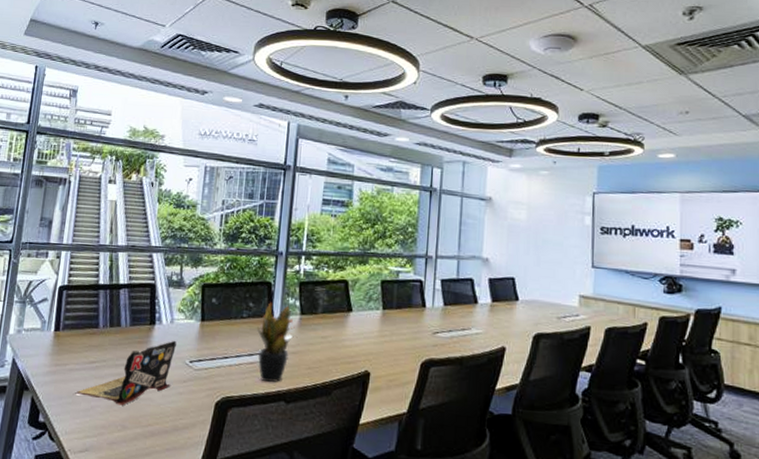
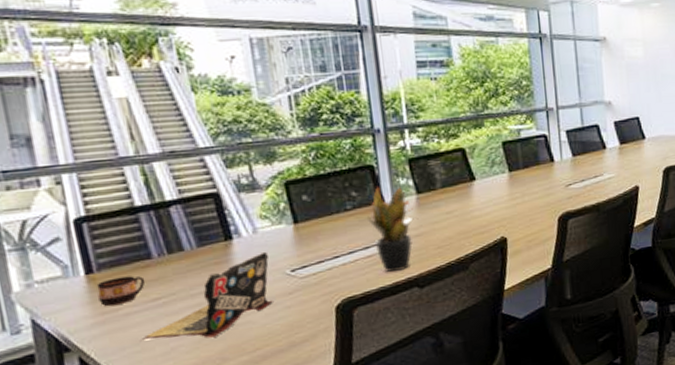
cup: none [57,338,90,361] -> present [96,276,146,307]

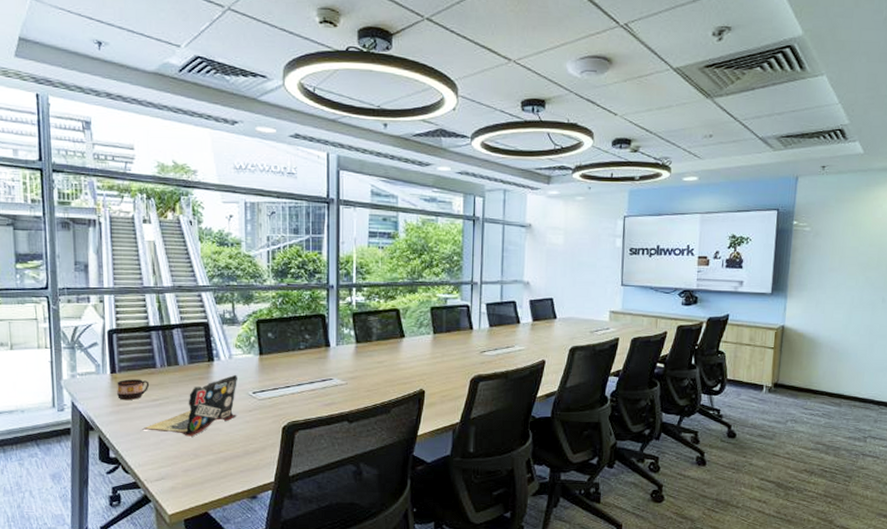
potted plant: present [368,186,419,272] -> none [315,332,355,405]

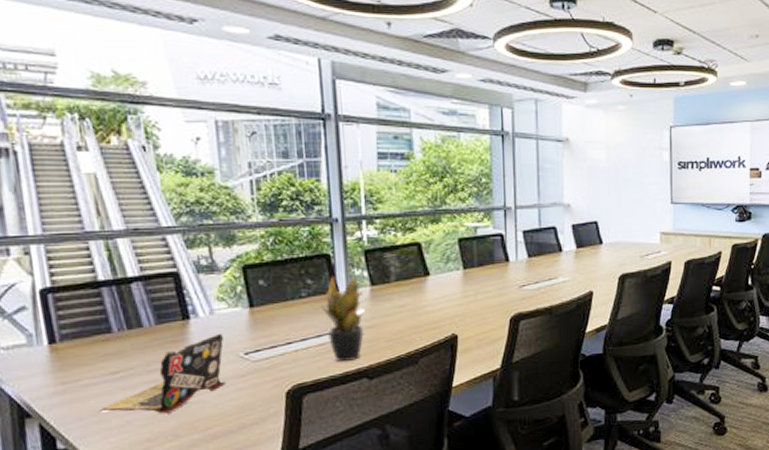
cup: present [117,379,150,401] -> none [58,348,105,377]
potted plant: none [315,332,355,405] -> present [322,275,372,361]

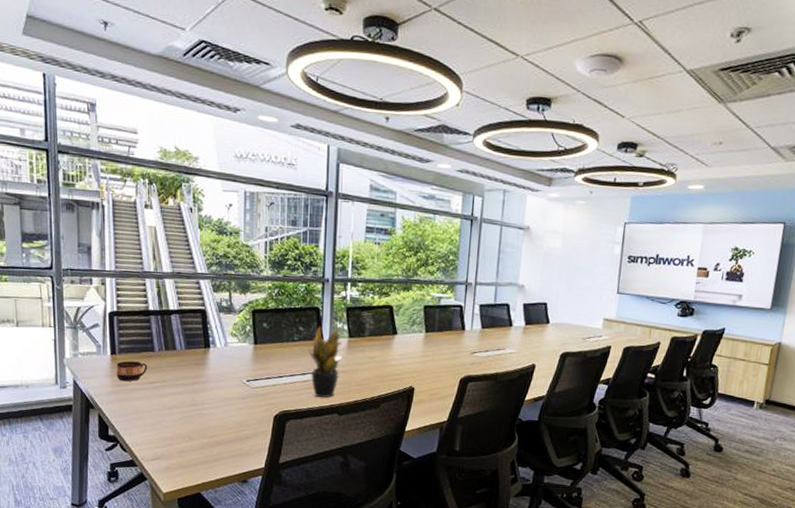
cup: none [58,348,105,377] -> present [117,361,148,382]
laptop: present [98,333,226,414] -> none [139,362,232,420]

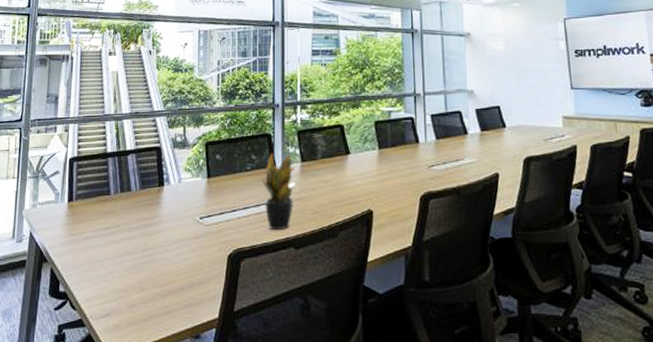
cup: present [117,361,148,382] -> none [72,207,103,230]

